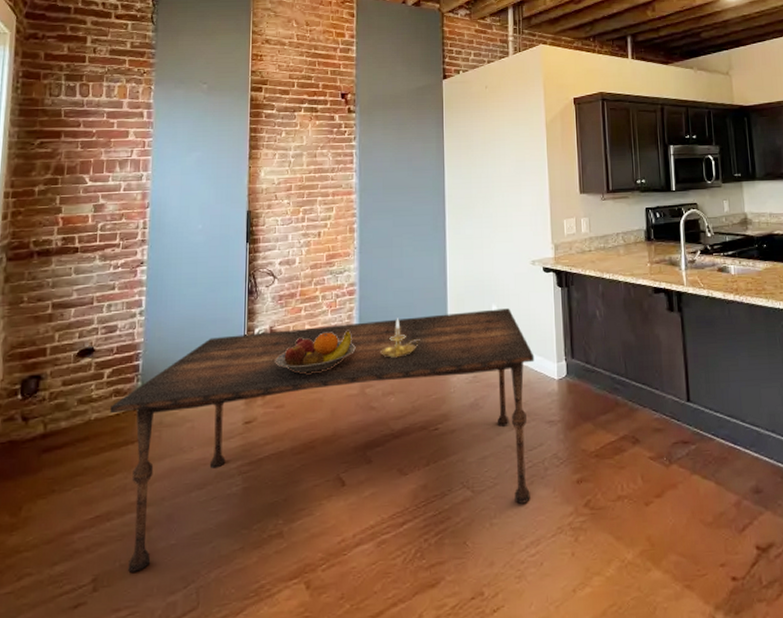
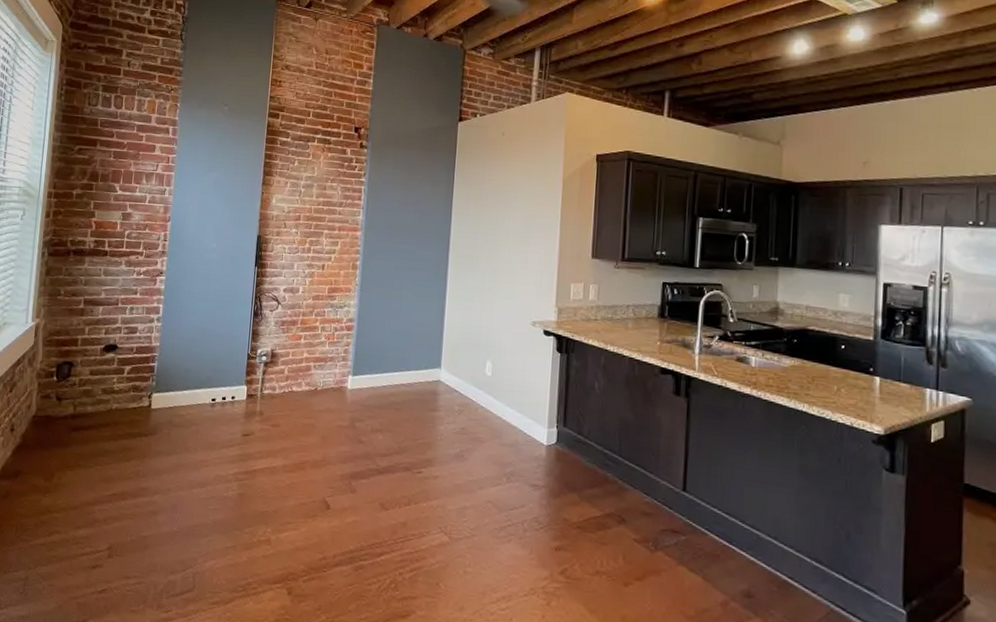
dining table: present [110,308,535,572] -> none [128,351,525,559]
fruit bowl: present [276,331,354,374] -> none [275,363,348,400]
candle holder: present [380,318,420,358] -> none [372,359,412,398]

